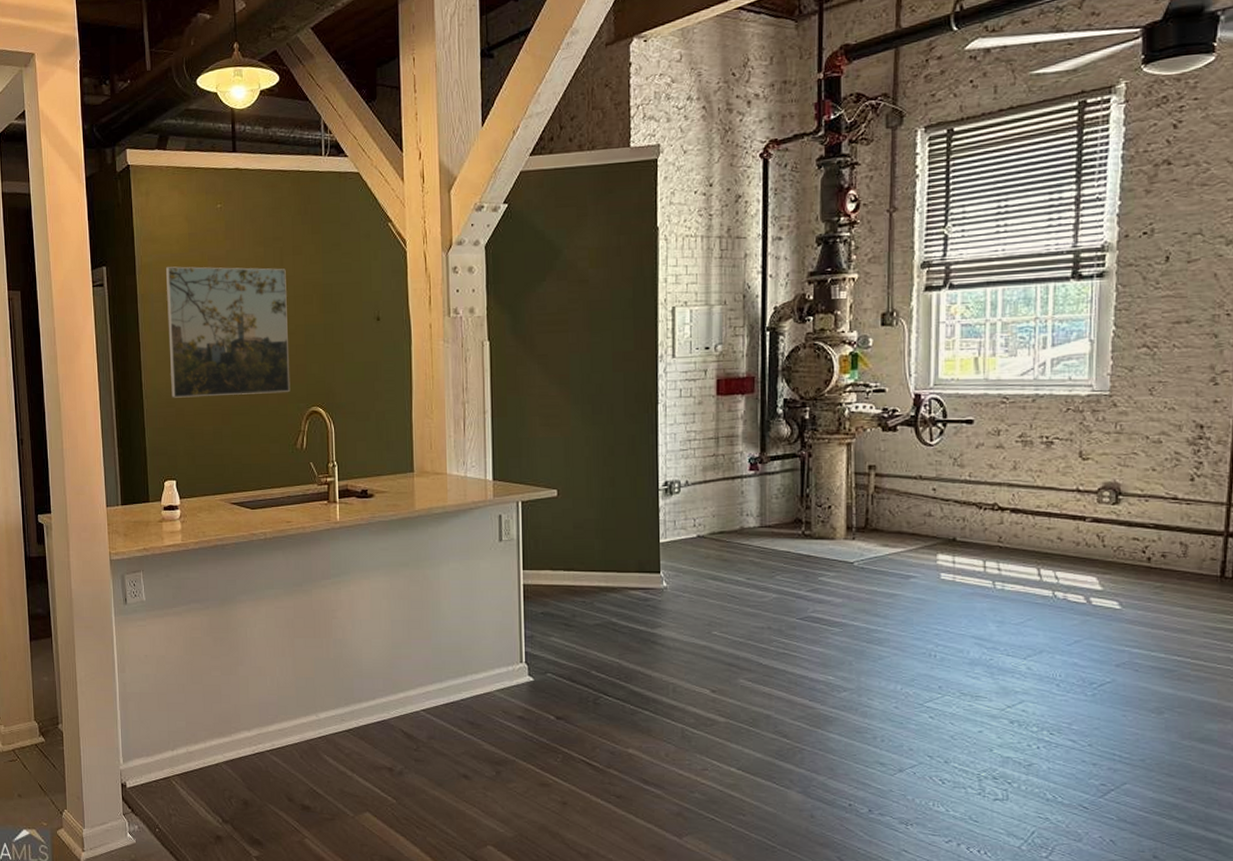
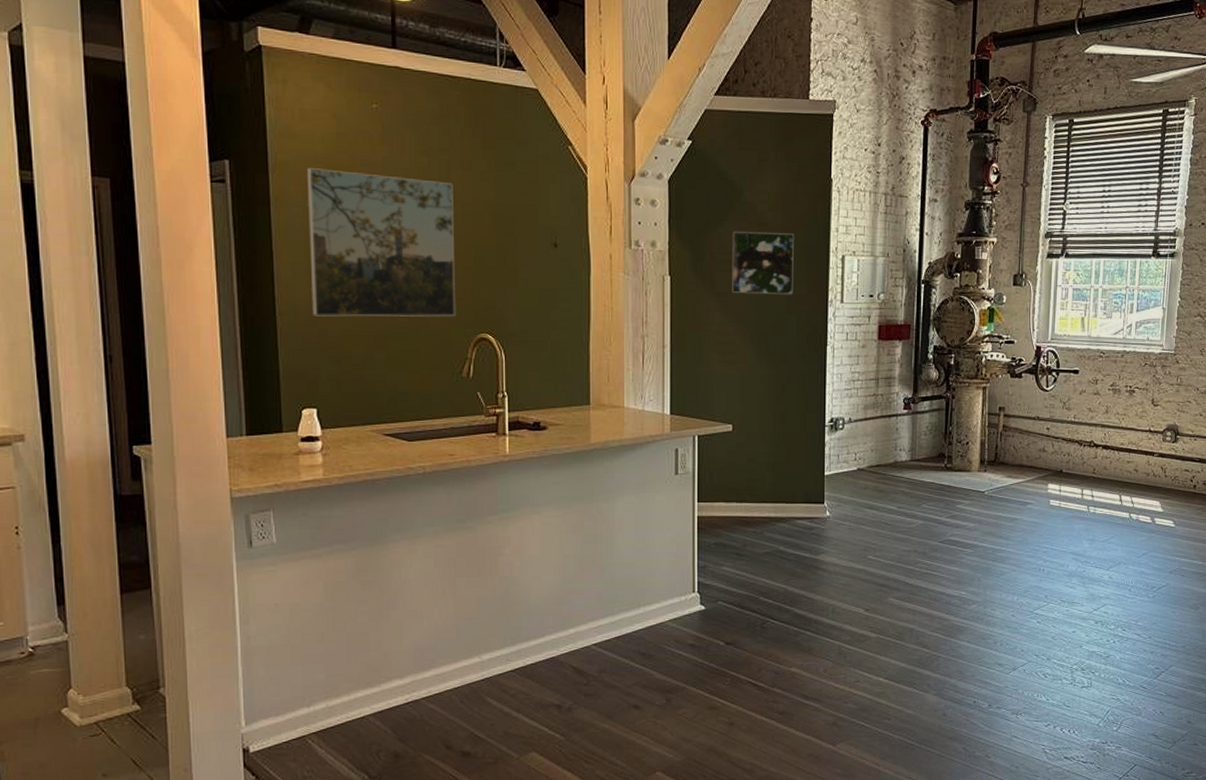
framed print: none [552,288,619,354] -> present [732,230,795,295]

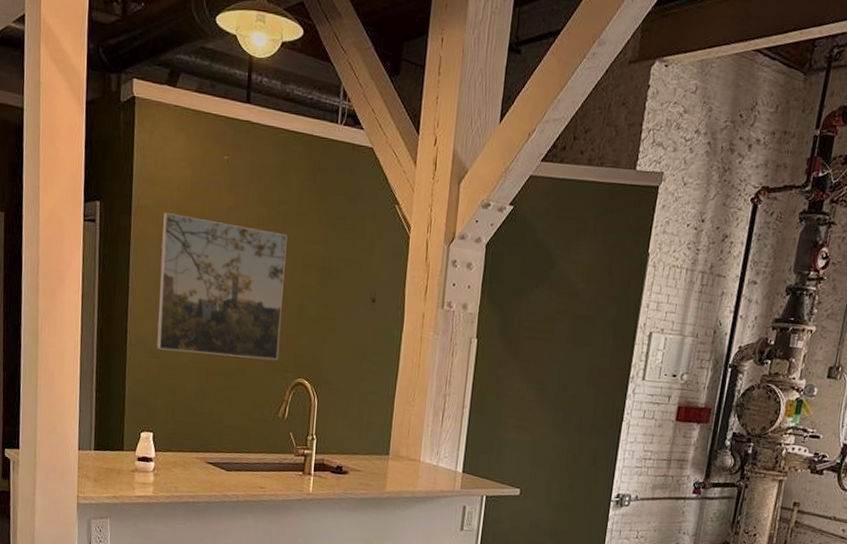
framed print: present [732,230,795,295] -> none [535,299,604,368]

